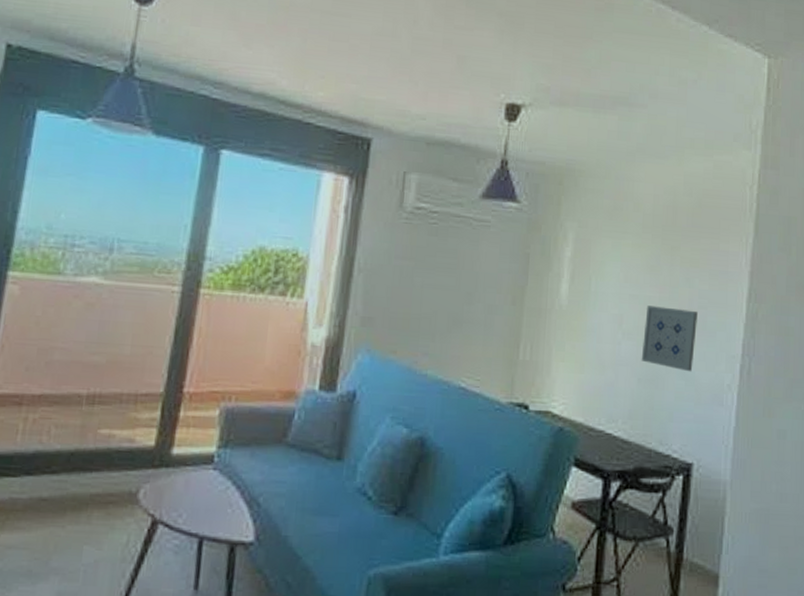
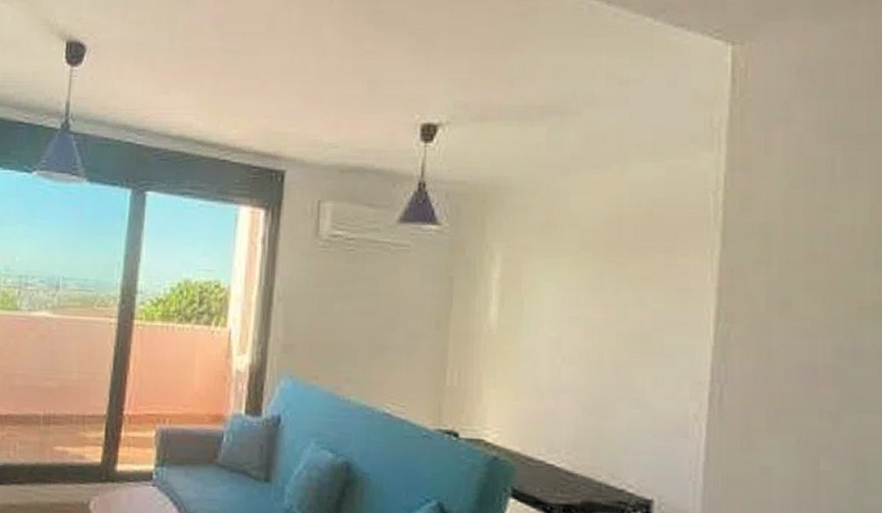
wall art: present [641,305,698,372] -> none [585,328,652,400]

